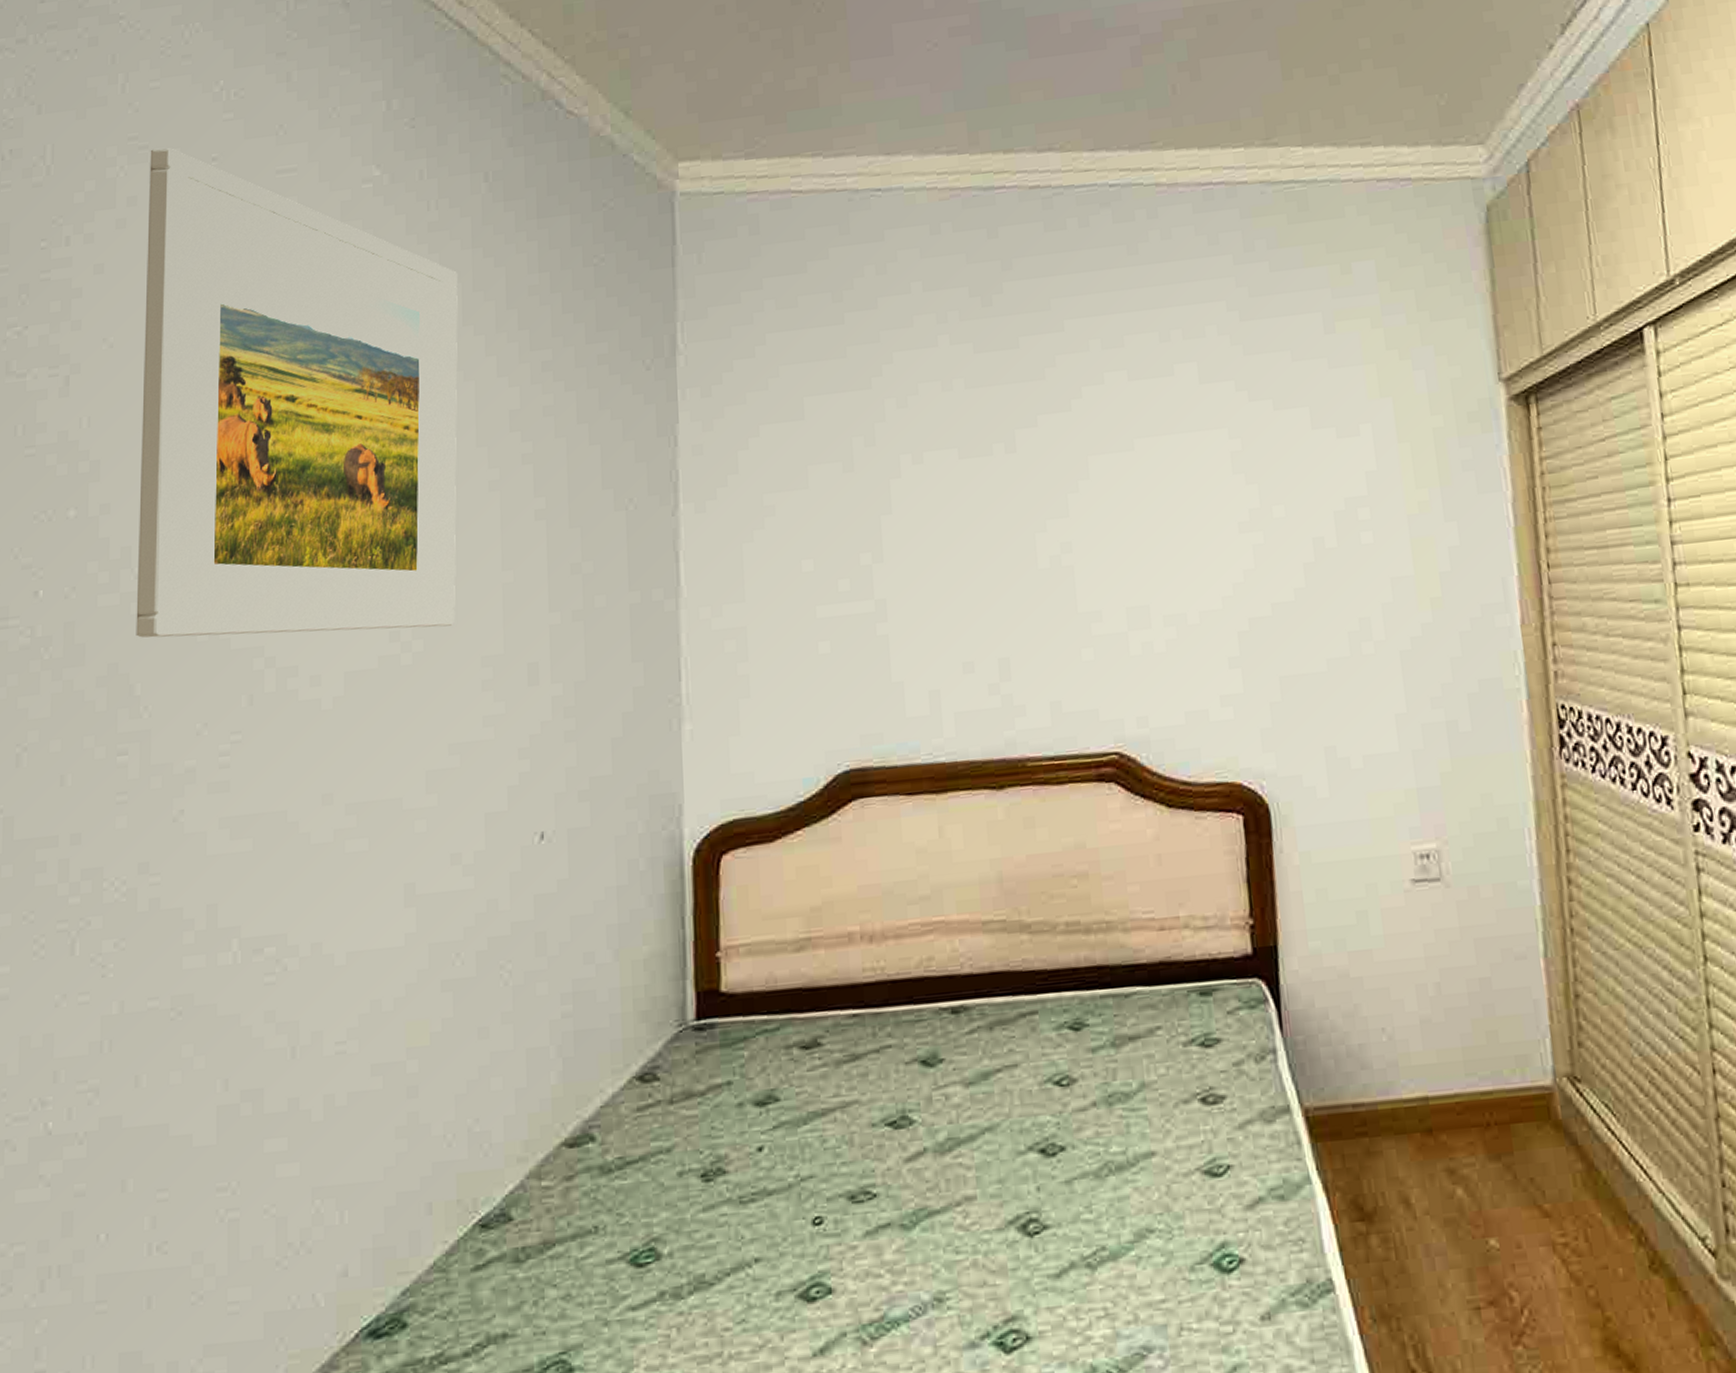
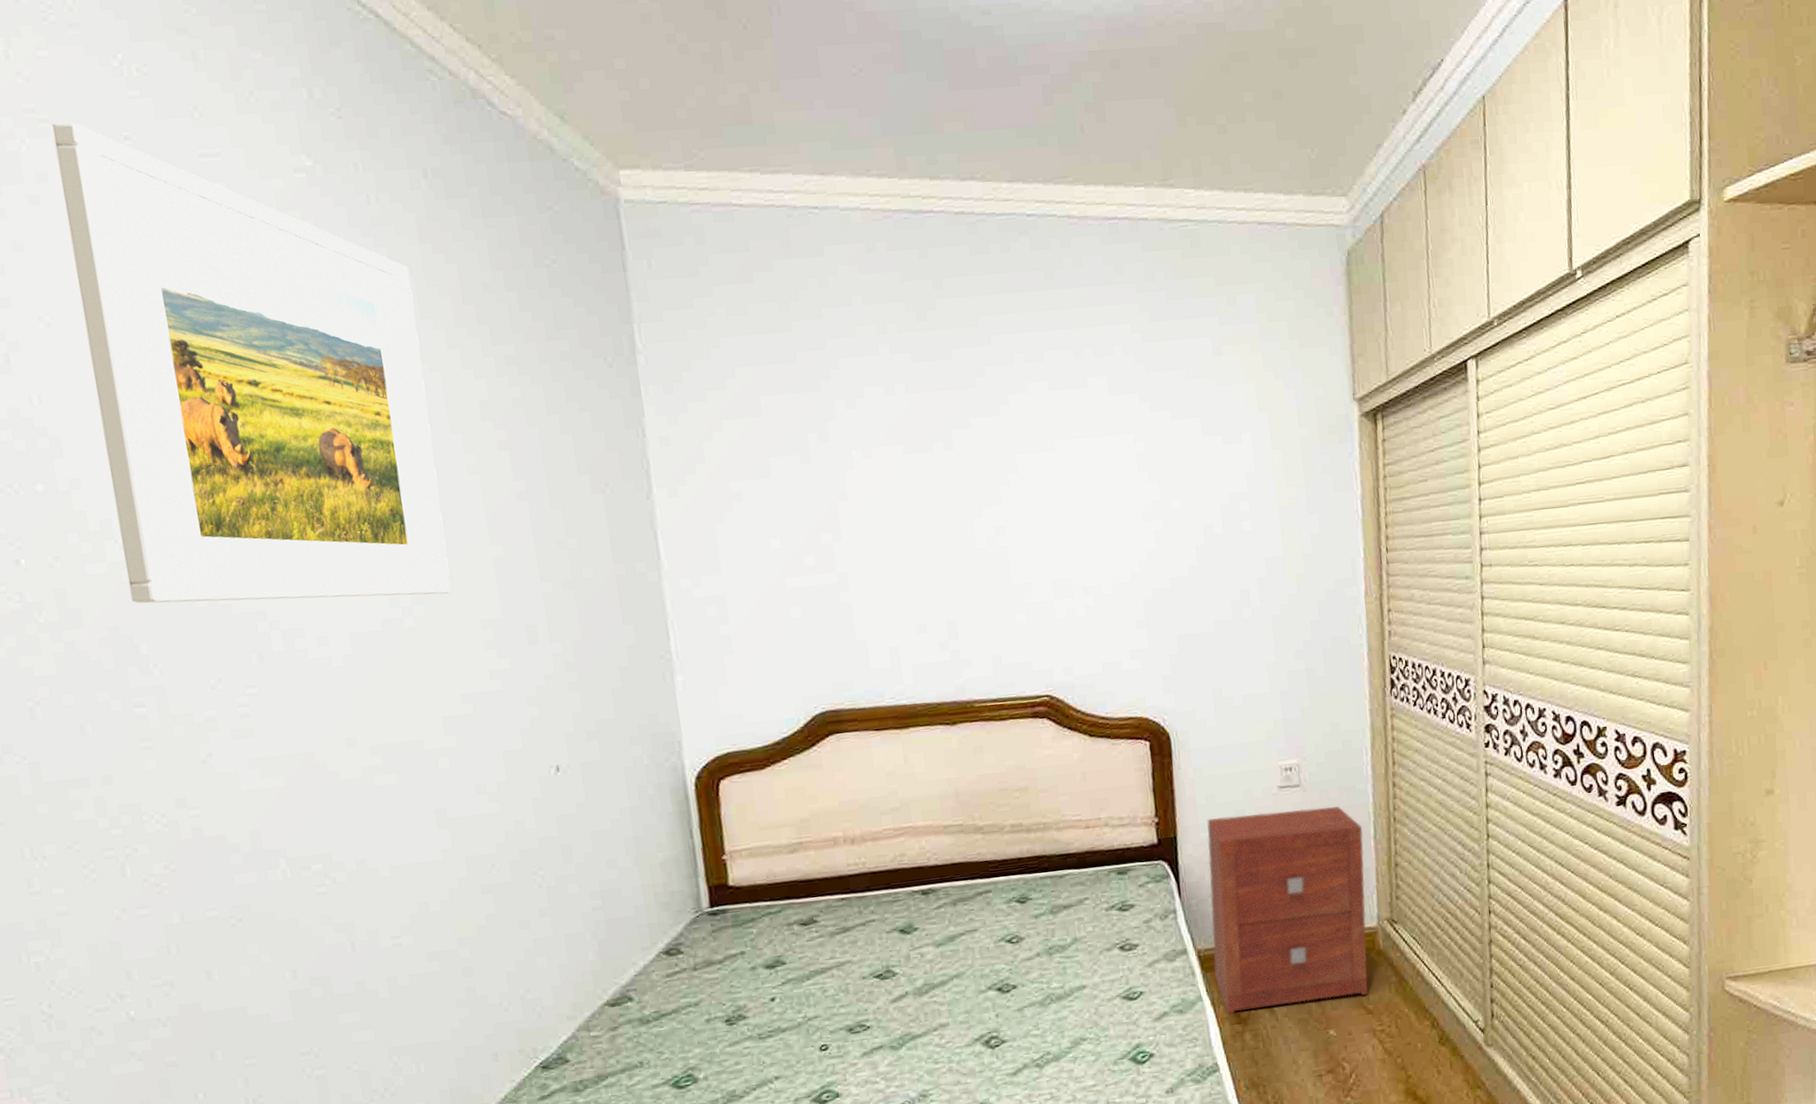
nightstand: none [1317,910,1544,1206] -> present [1207,806,1369,1014]

